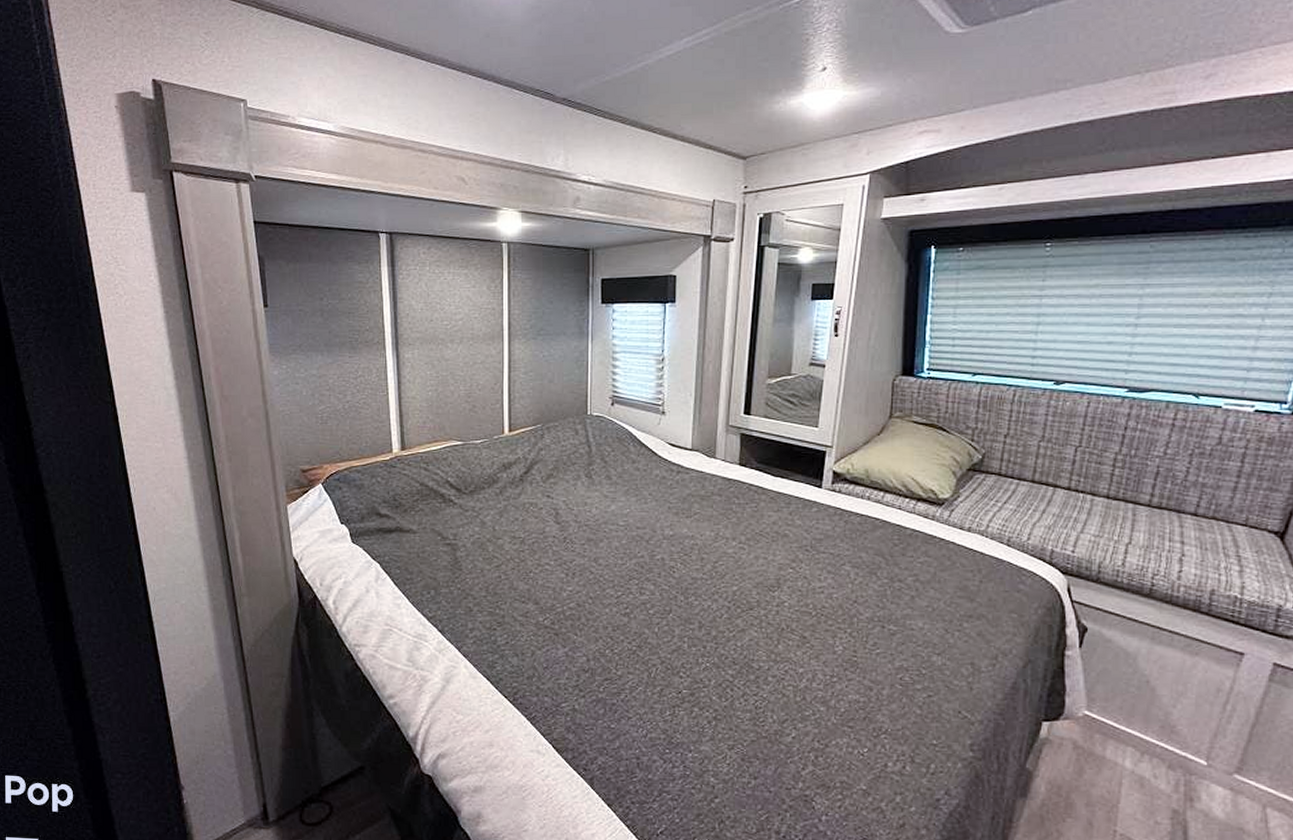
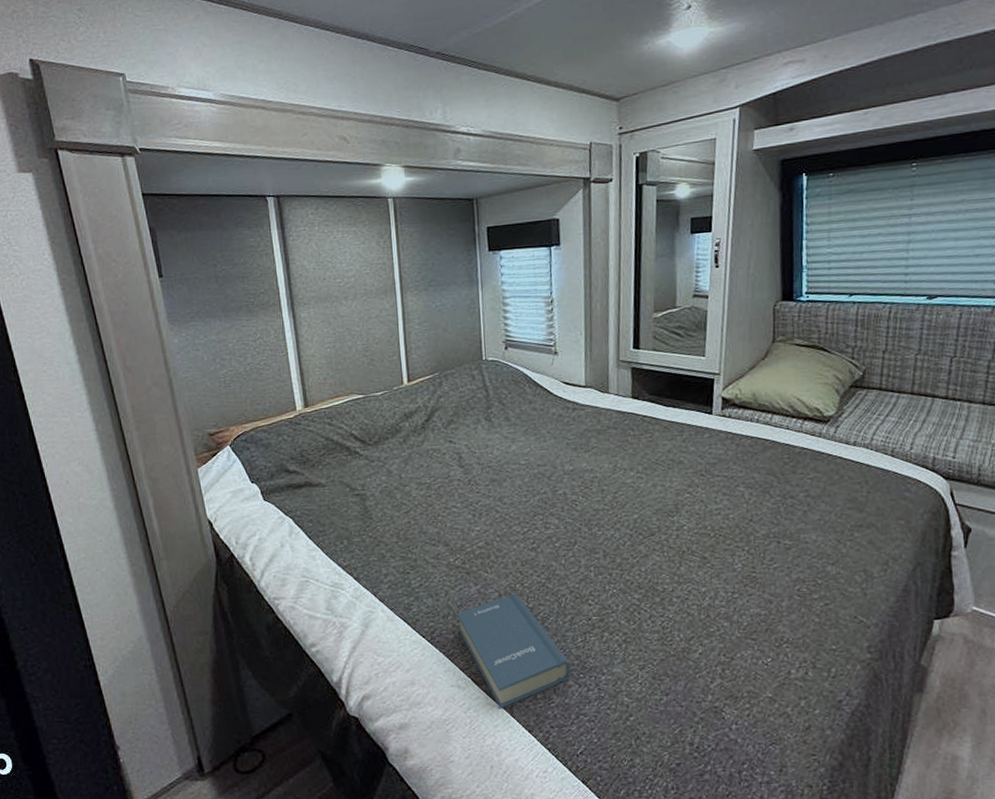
hardback book: none [542,659,655,780] -> present [457,593,570,709]

